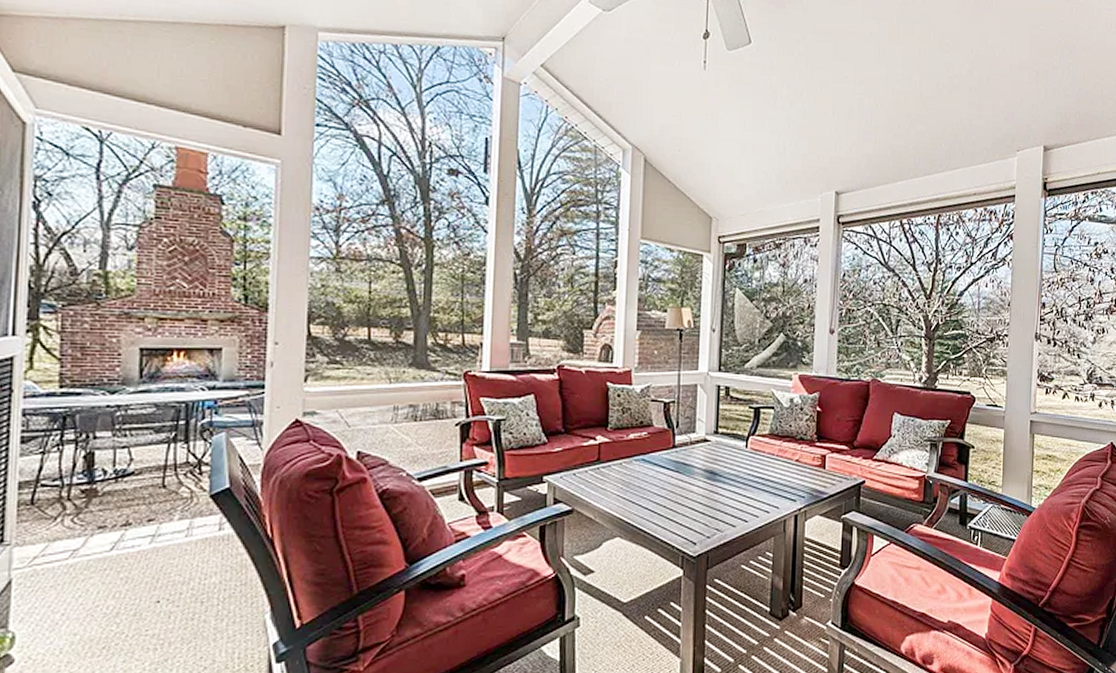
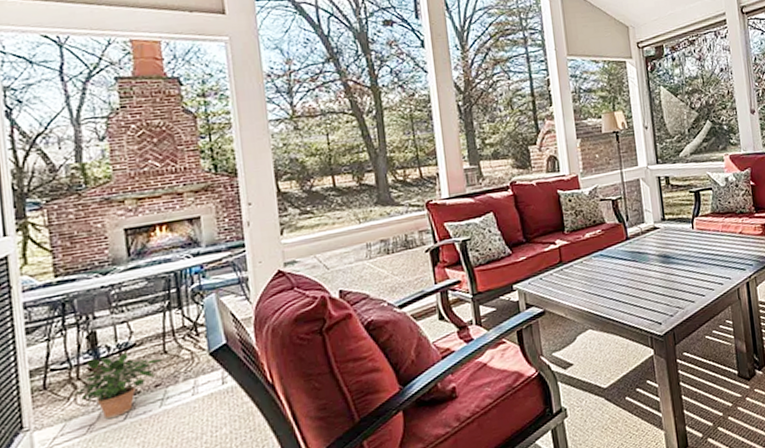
potted plant: none [61,480,161,548] -> present [73,353,163,420]

